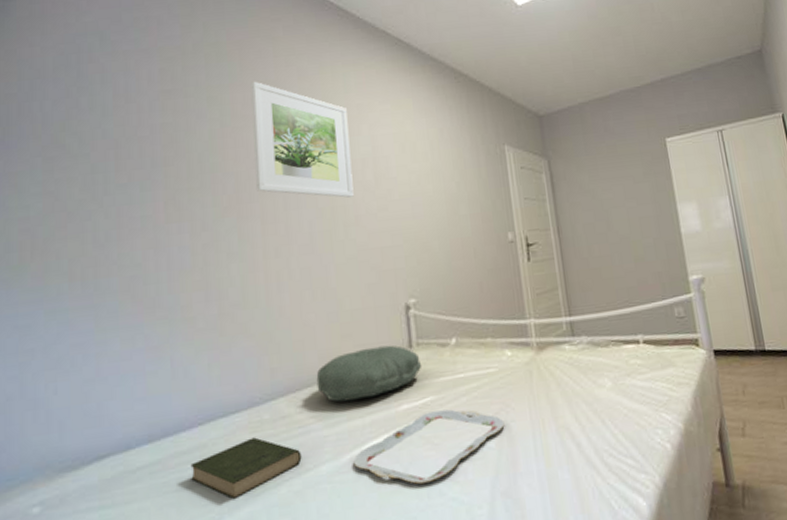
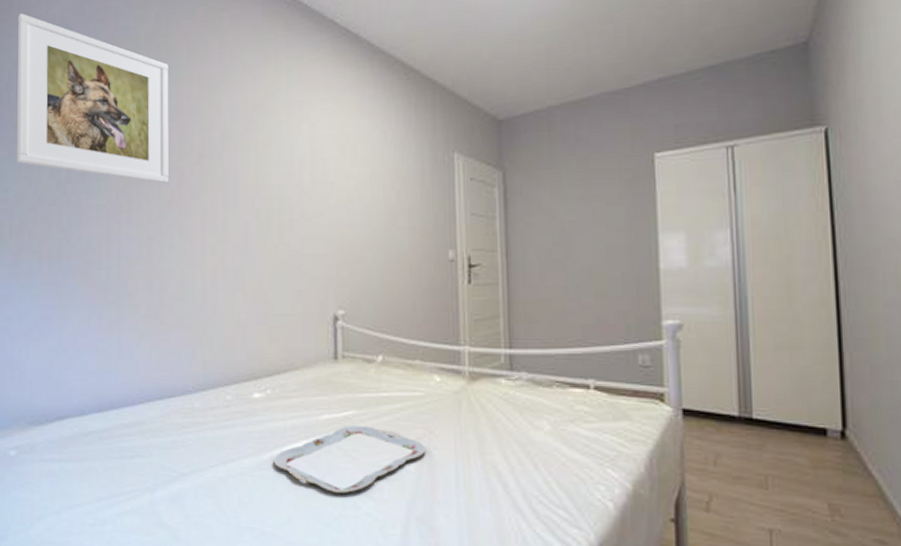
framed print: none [40,21,224,190] -> present [17,13,169,184]
book: present [190,437,302,500] -> none [132,422,227,475]
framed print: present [250,81,354,198] -> none [196,74,290,200]
pillow: present [316,345,422,402] -> none [244,354,346,403]

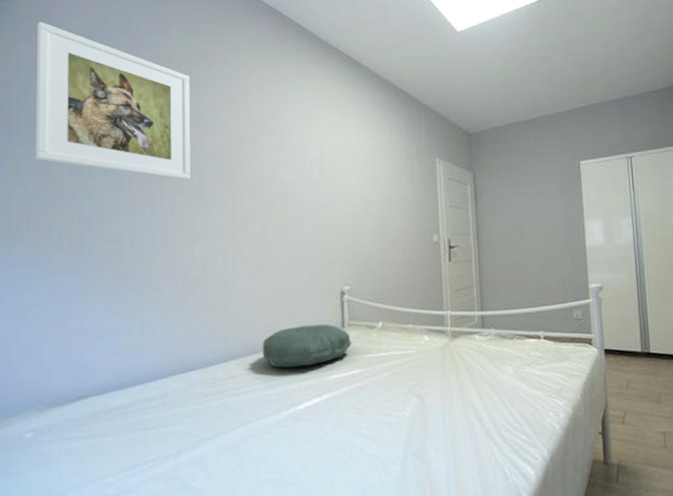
pillow: none [244,354,346,403] -> present [262,324,352,368]
serving tray: present [273,426,426,494] -> none [290,381,419,441]

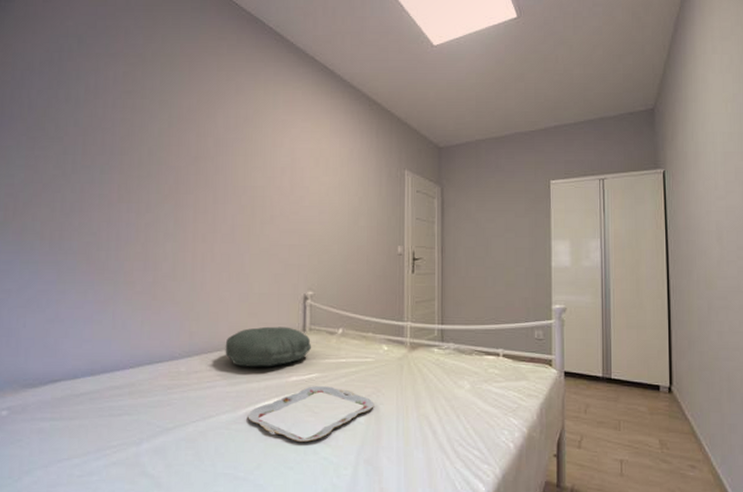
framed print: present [35,21,191,181] -> none [24,22,172,180]
serving tray: none [290,381,419,441] -> present [248,386,374,443]

